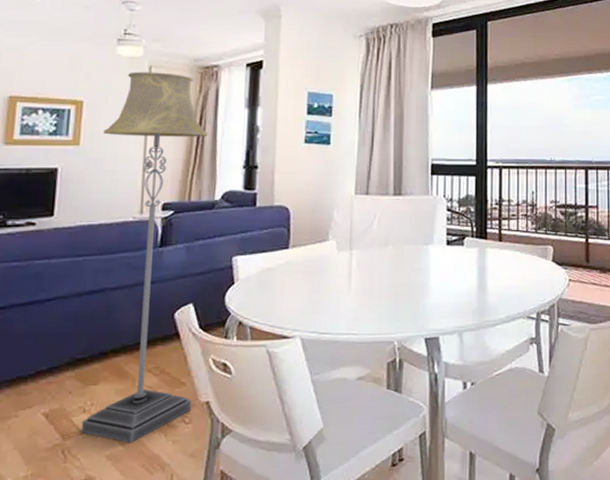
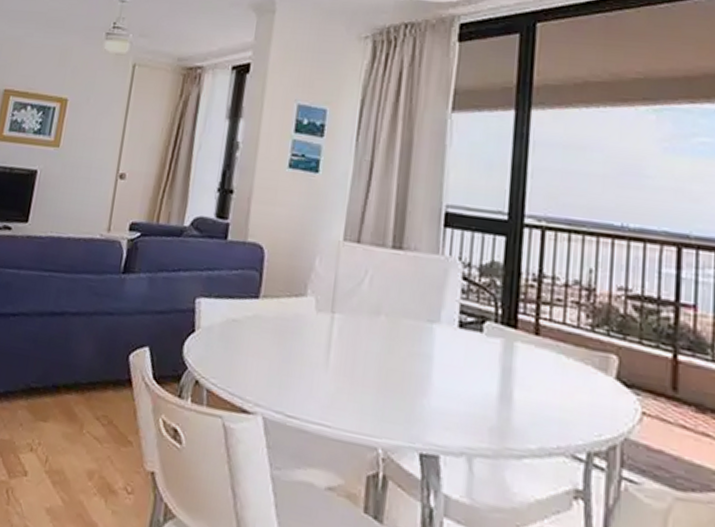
floor lamp: present [81,71,208,444] -> none [25,69,184,501]

